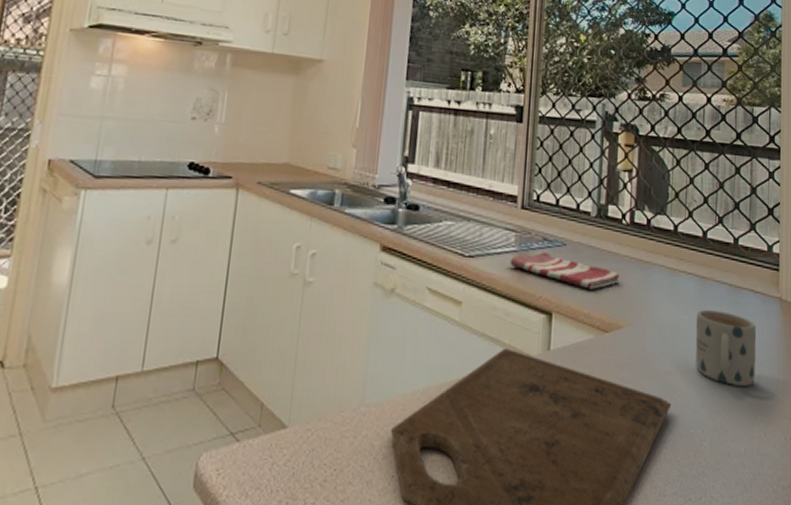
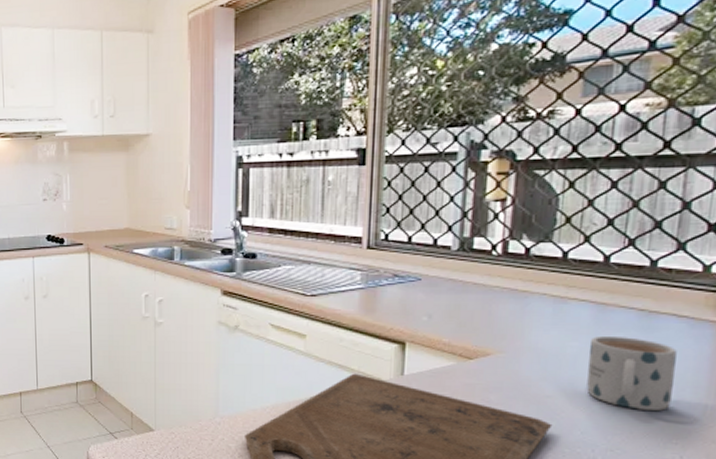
dish towel: present [510,252,620,290] -> none [356,288,489,320]

